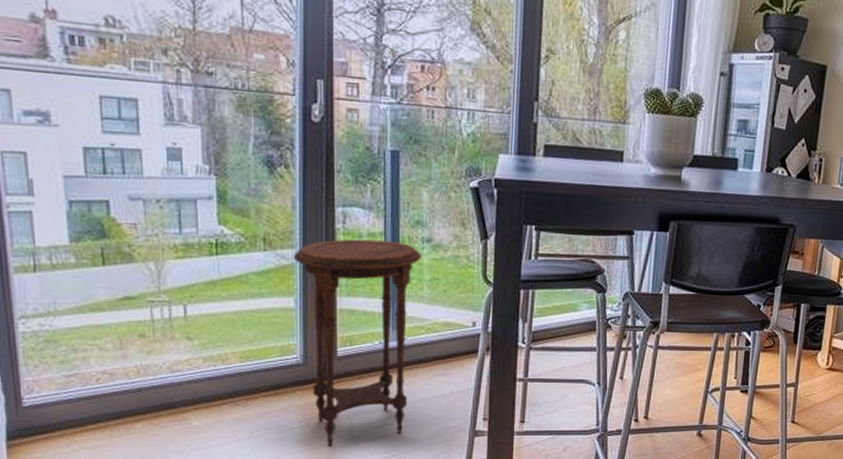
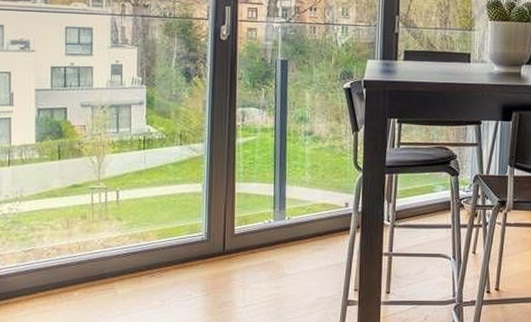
side table: present [293,239,422,448] -> none [202,133,304,315]

